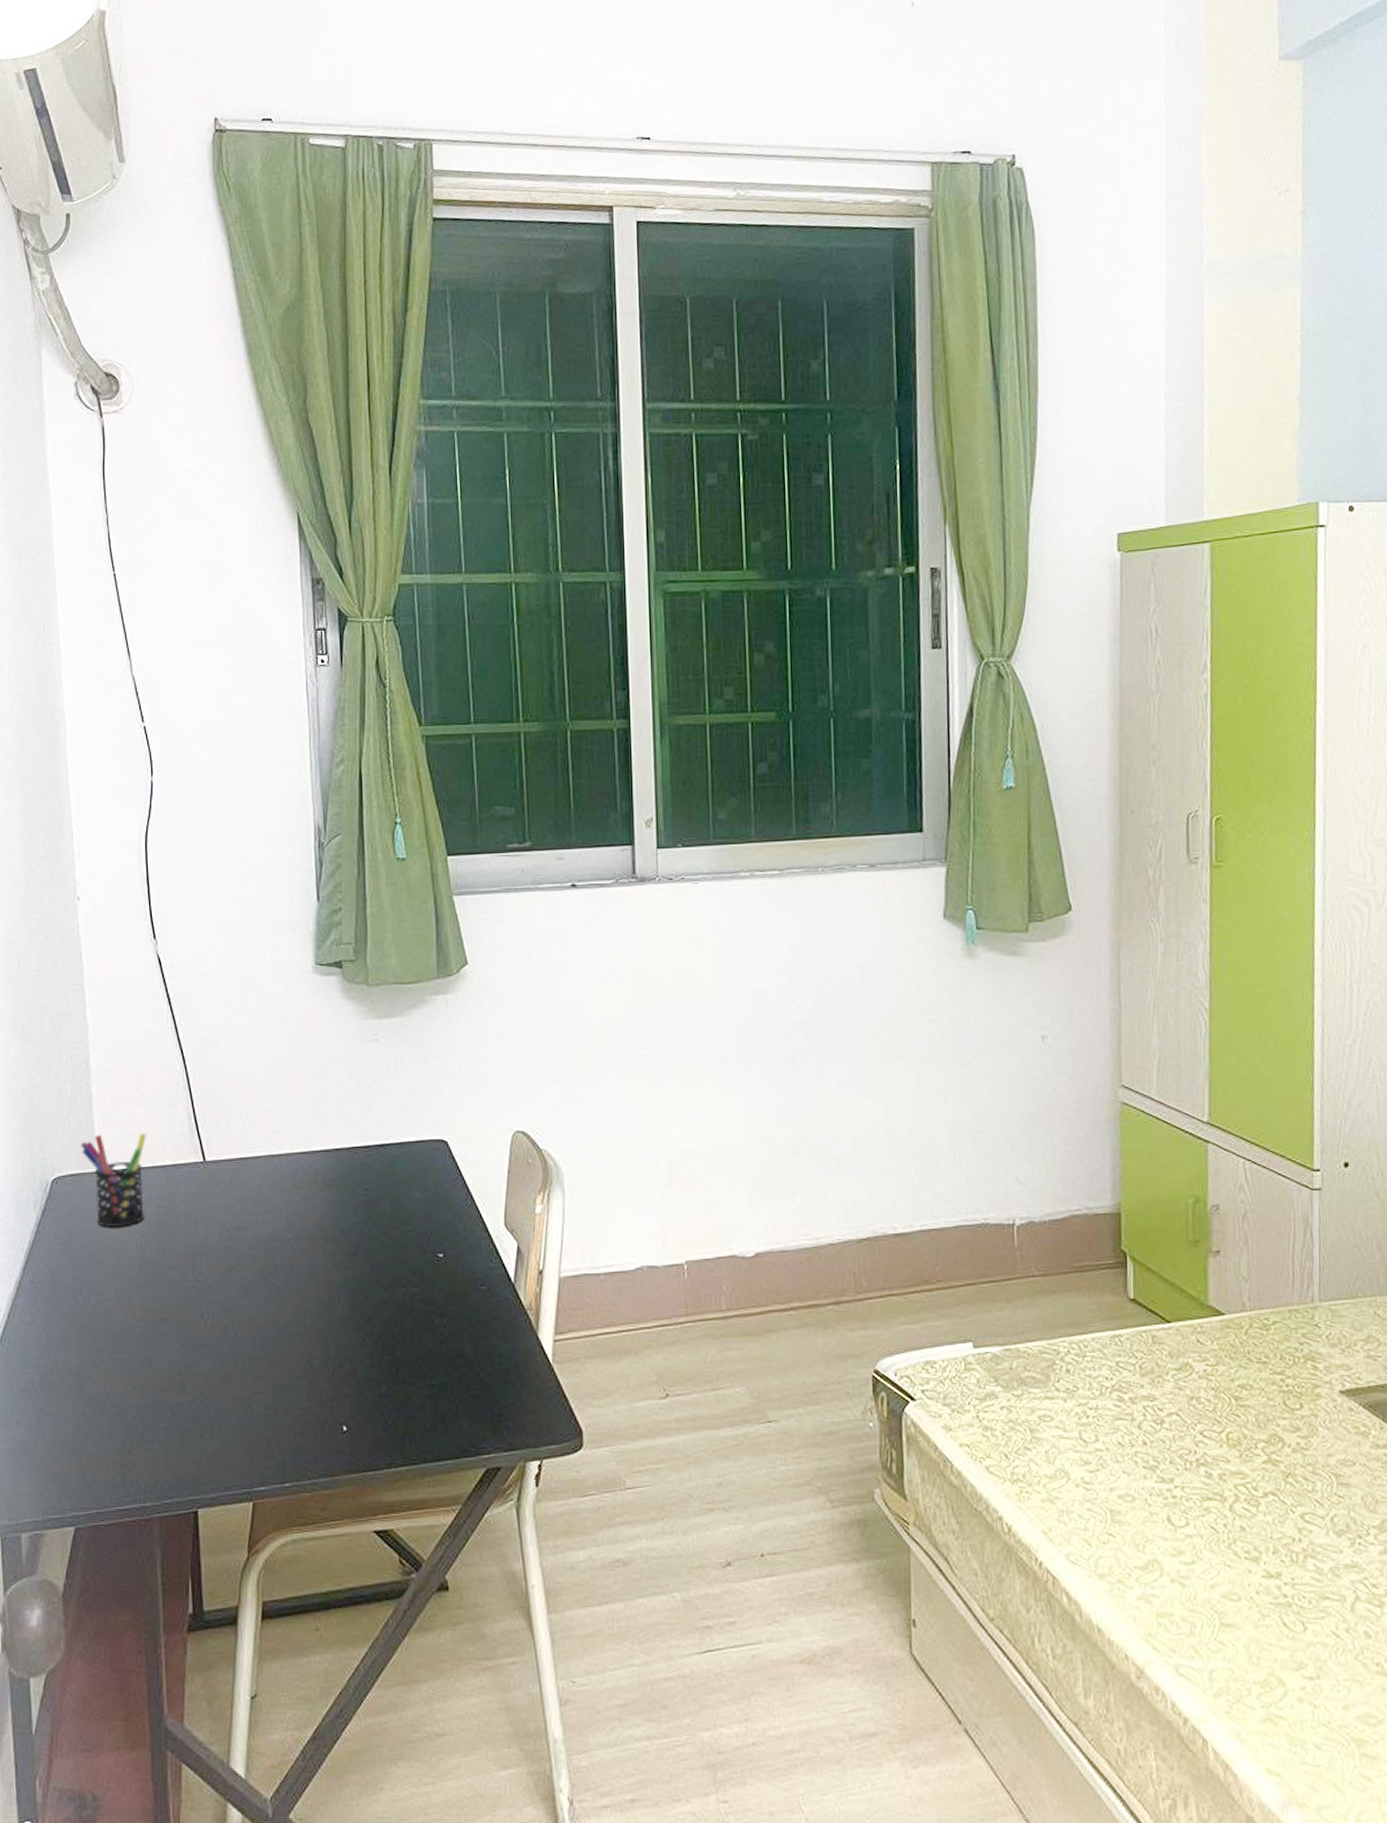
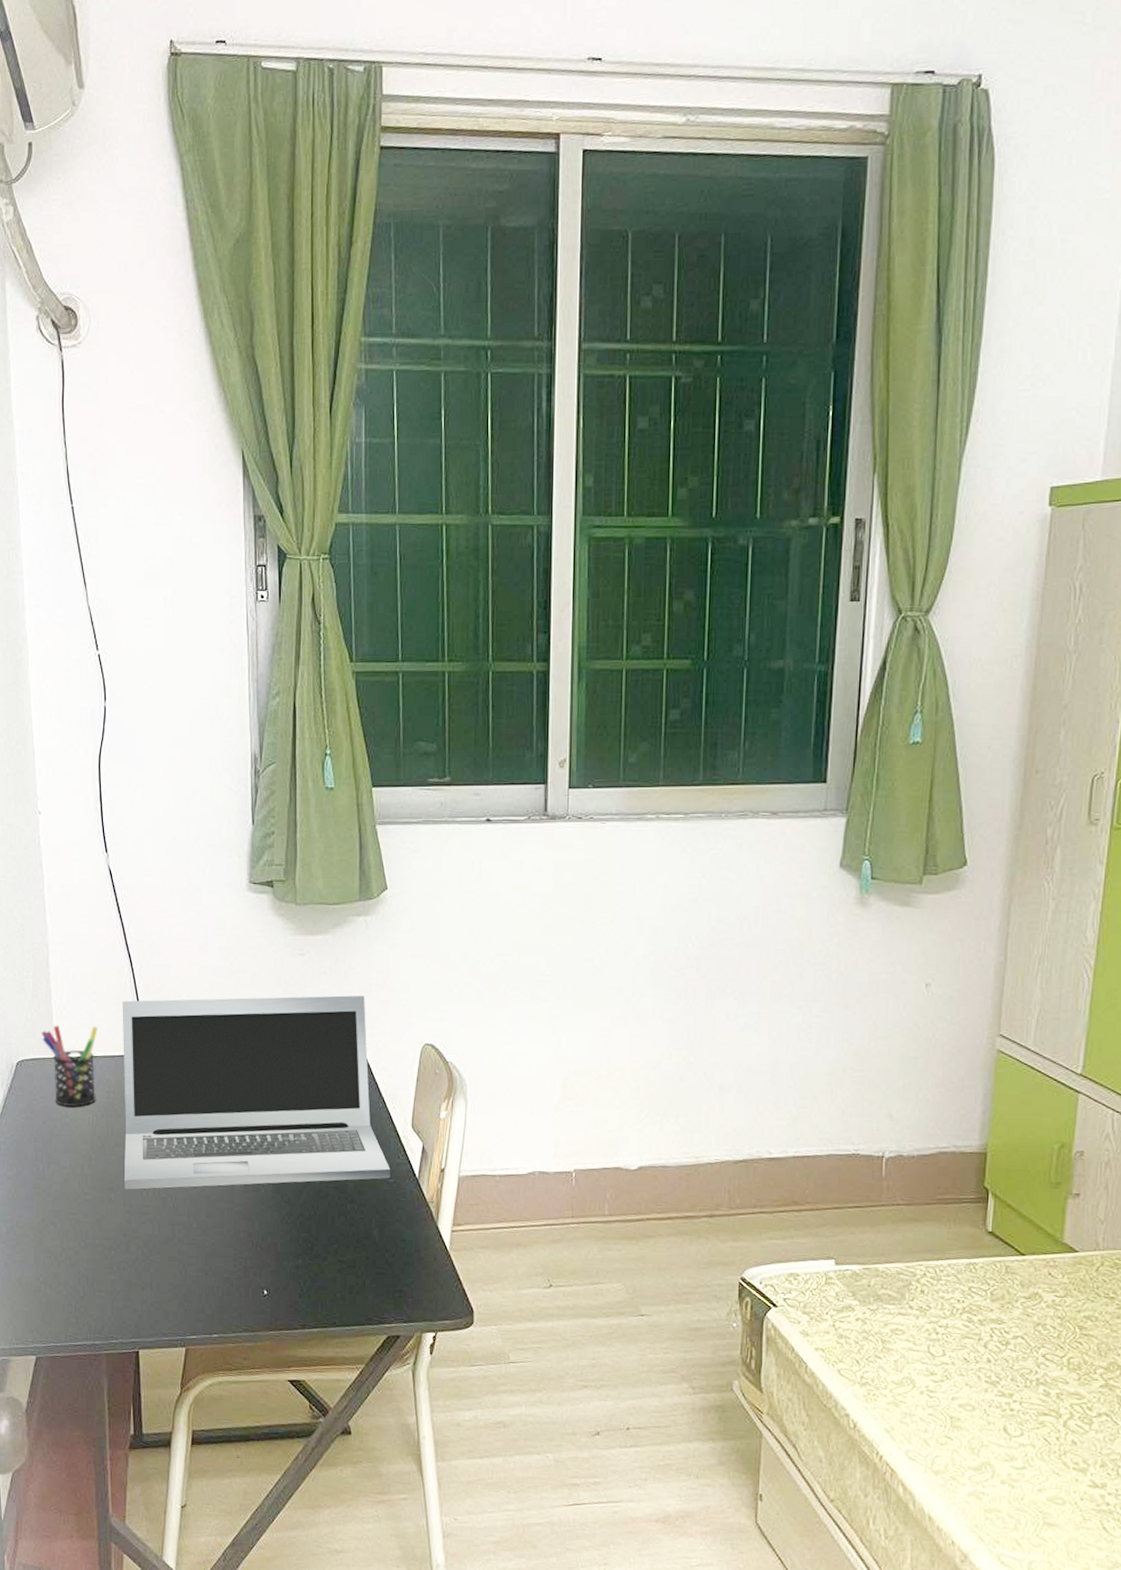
laptop: none [174,1081,483,1318] -> present [122,995,390,1189]

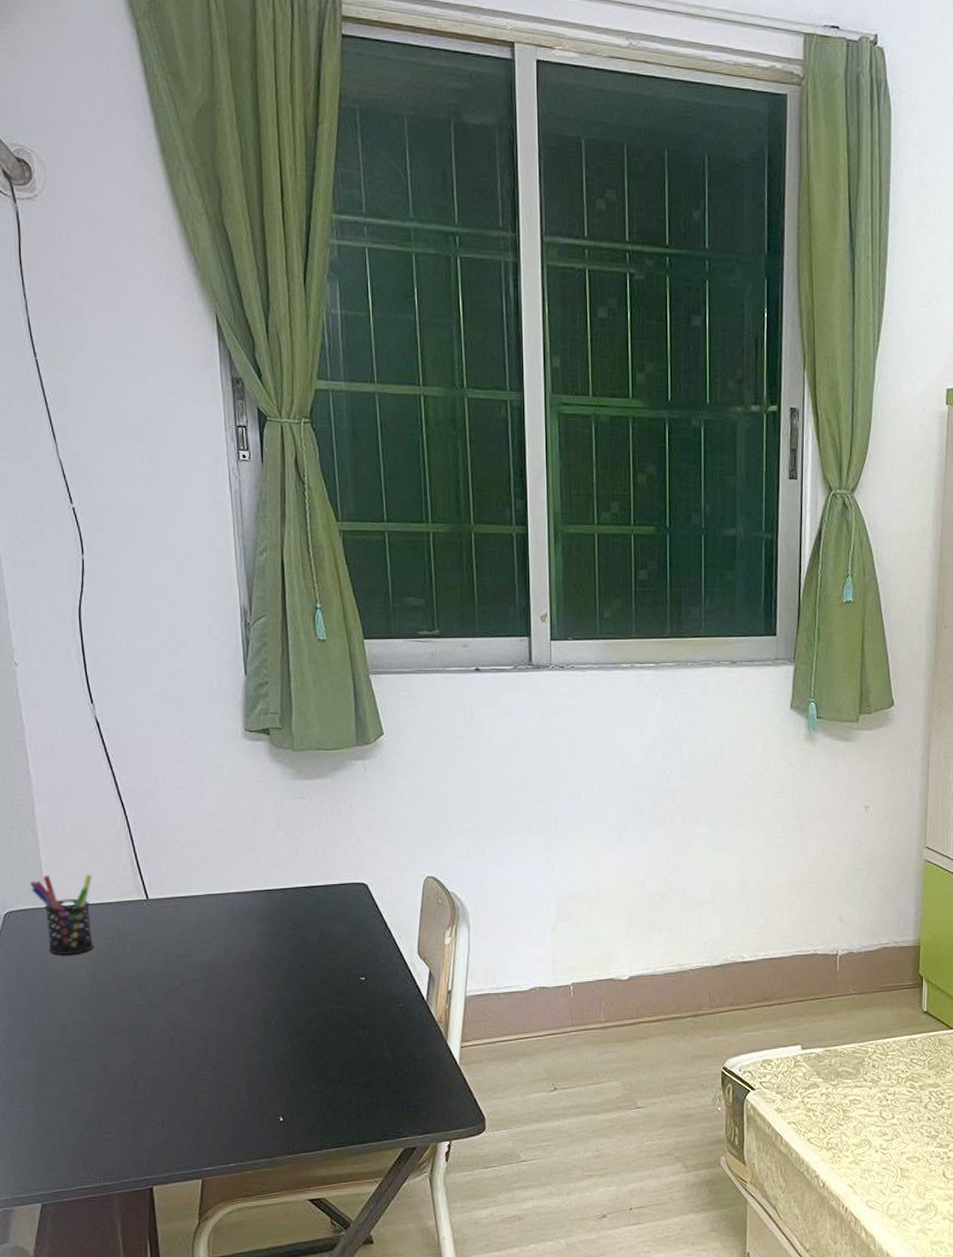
laptop: present [122,995,390,1189] -> none [117,834,400,1031]

